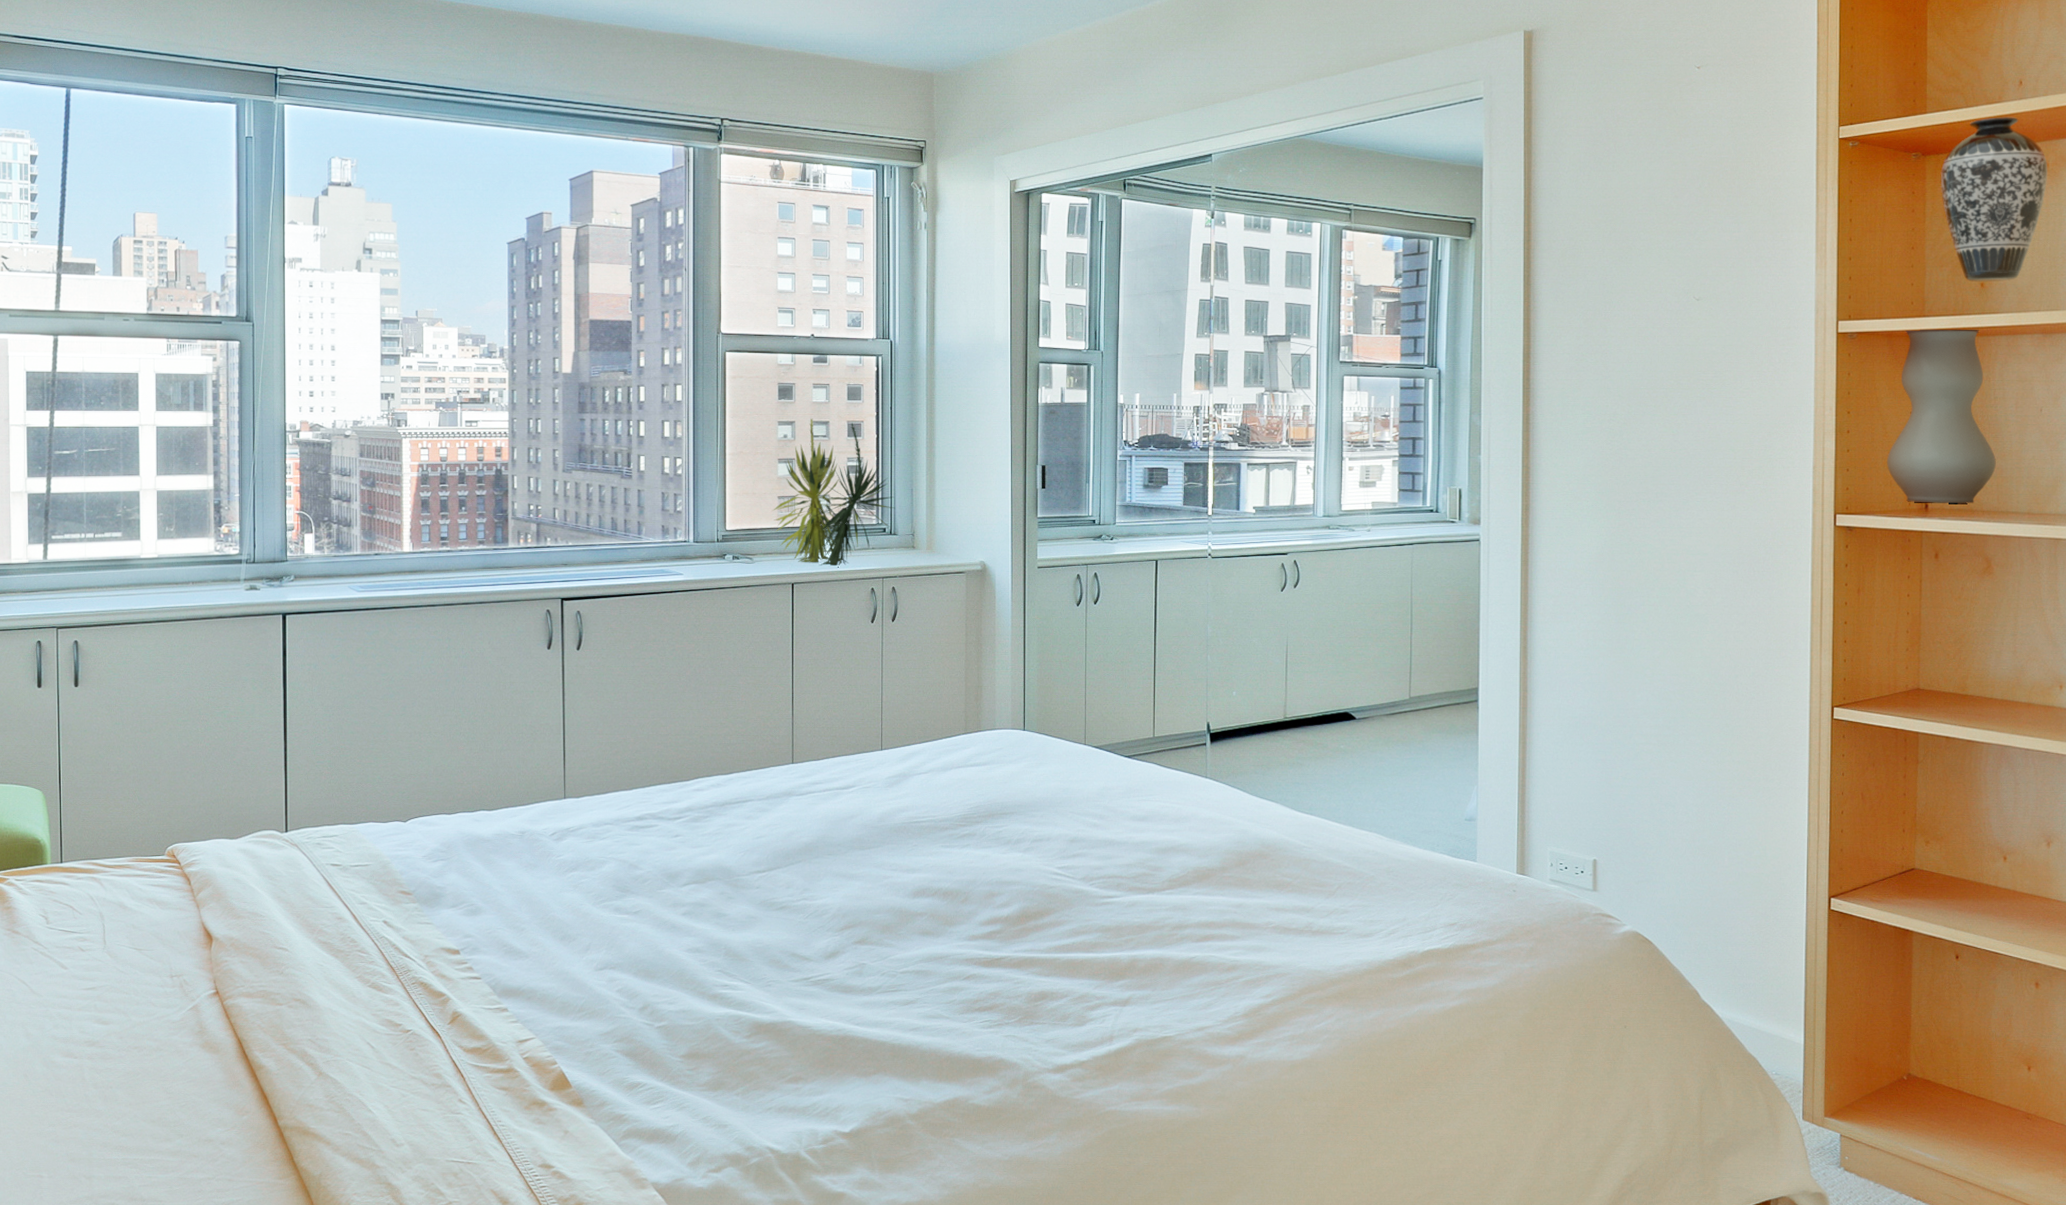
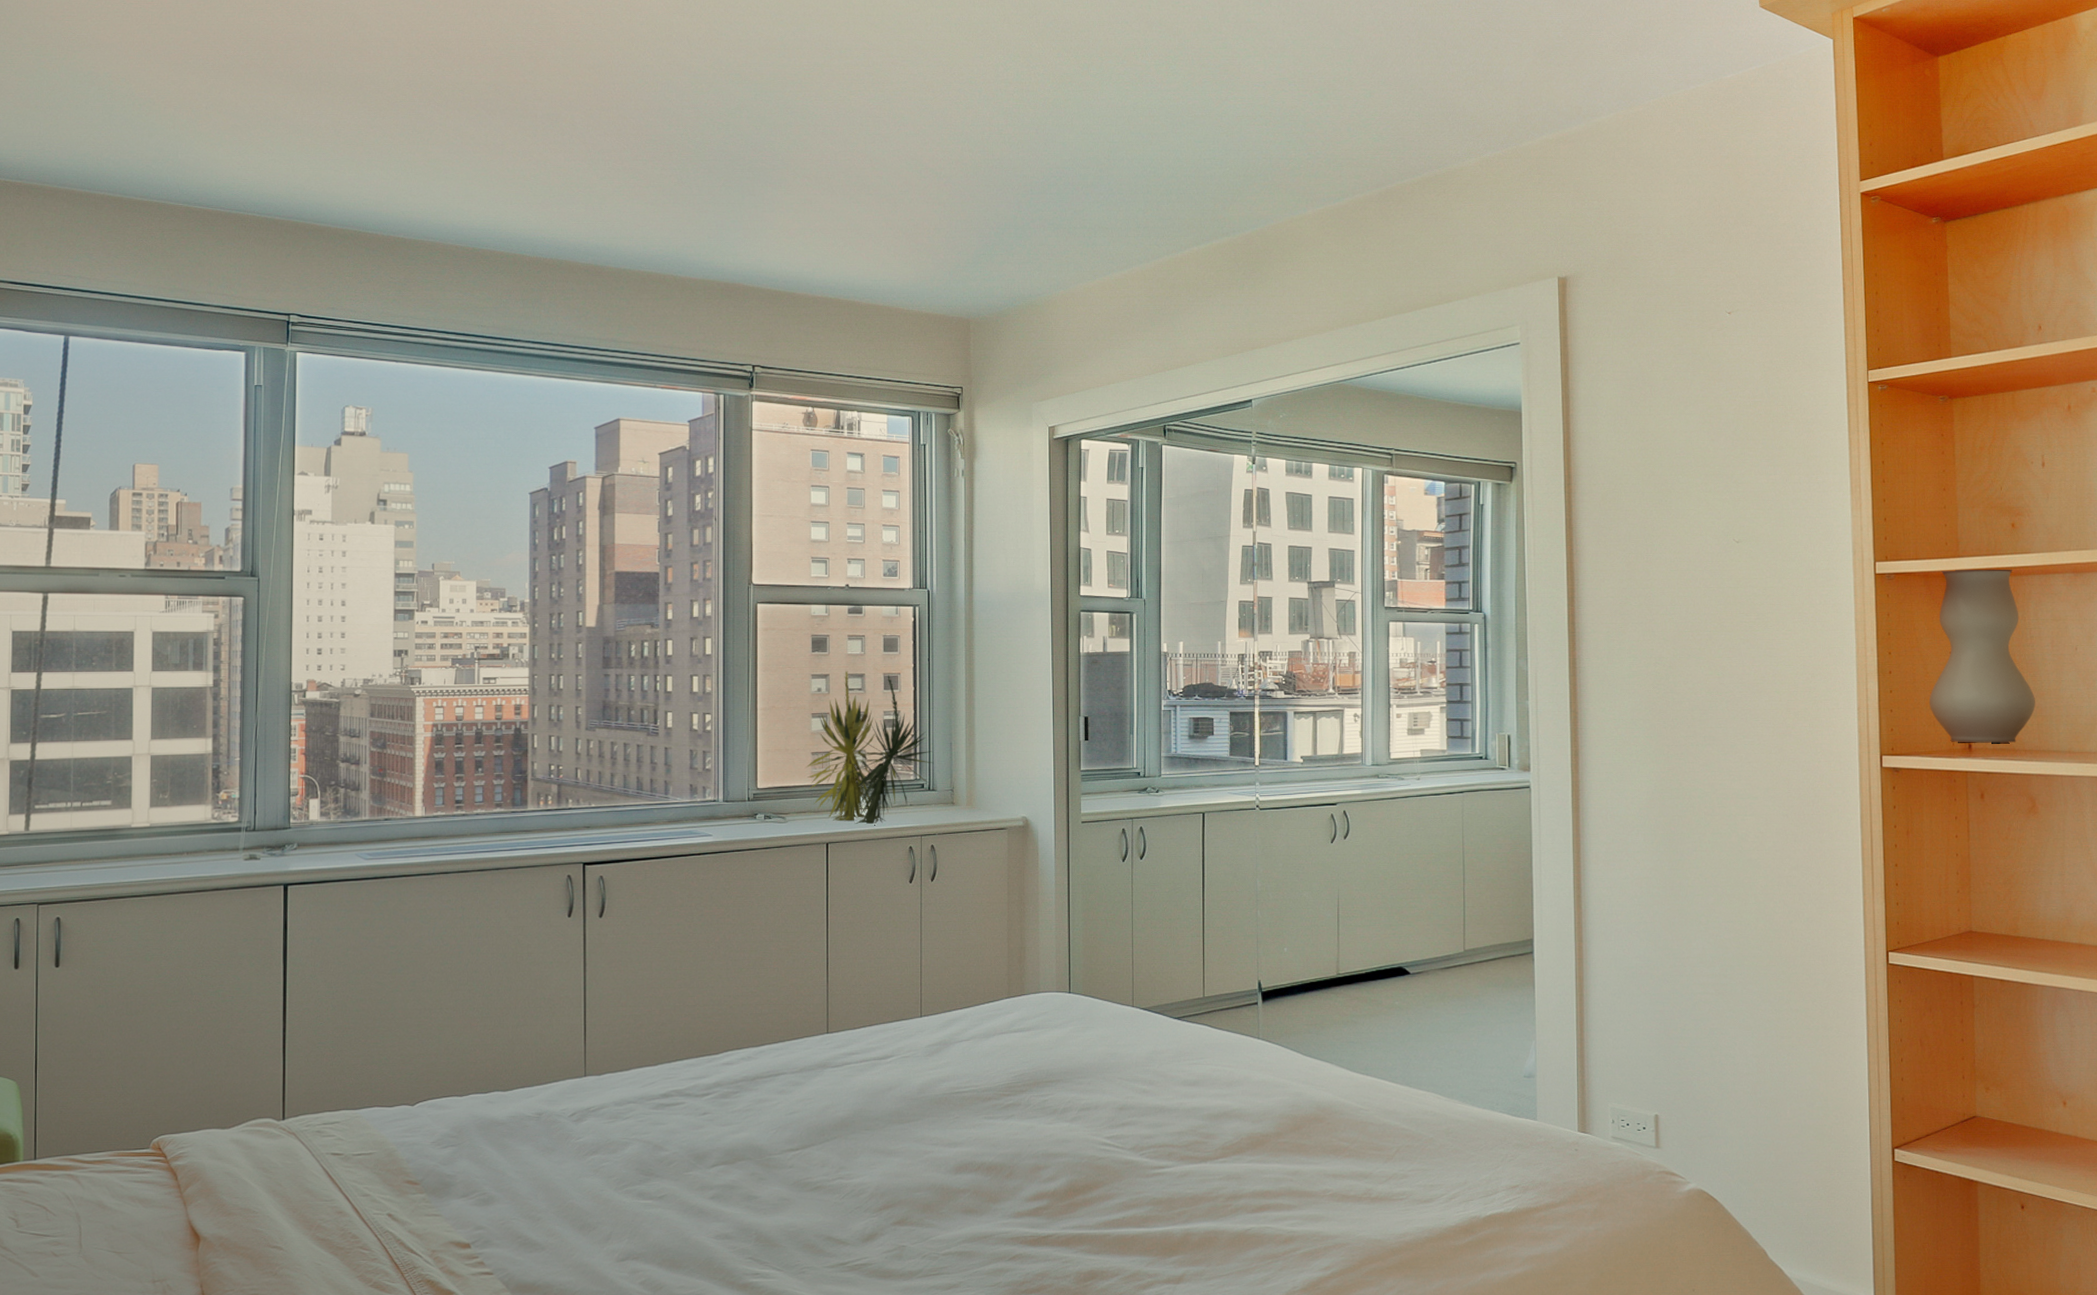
decorative vase: present [1940,117,2048,283] -> none [1967,361,2071,523]

